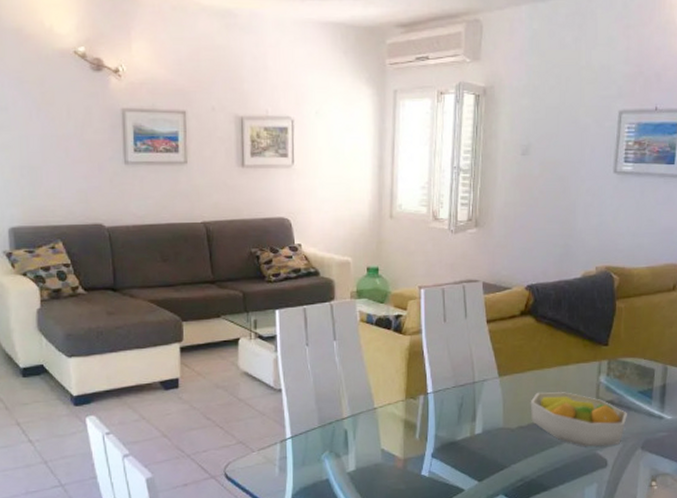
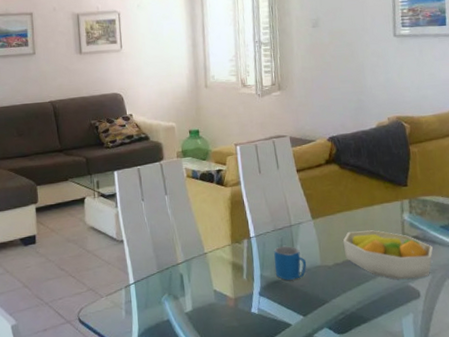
mug: none [451,404,488,442] -> present [274,245,307,280]

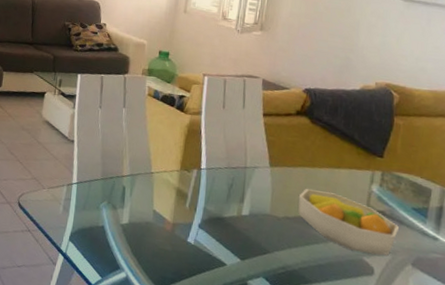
mug: present [274,245,307,280] -> none [220,185,255,222]

